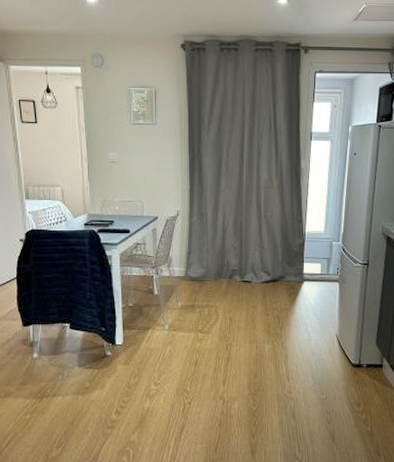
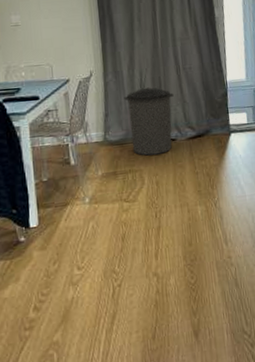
trash can: none [206,231,253,294] -> present [124,87,174,156]

